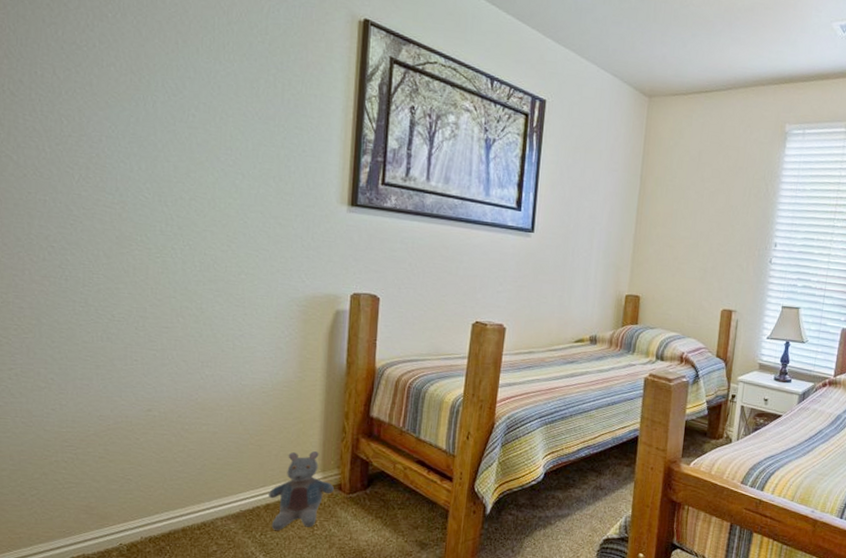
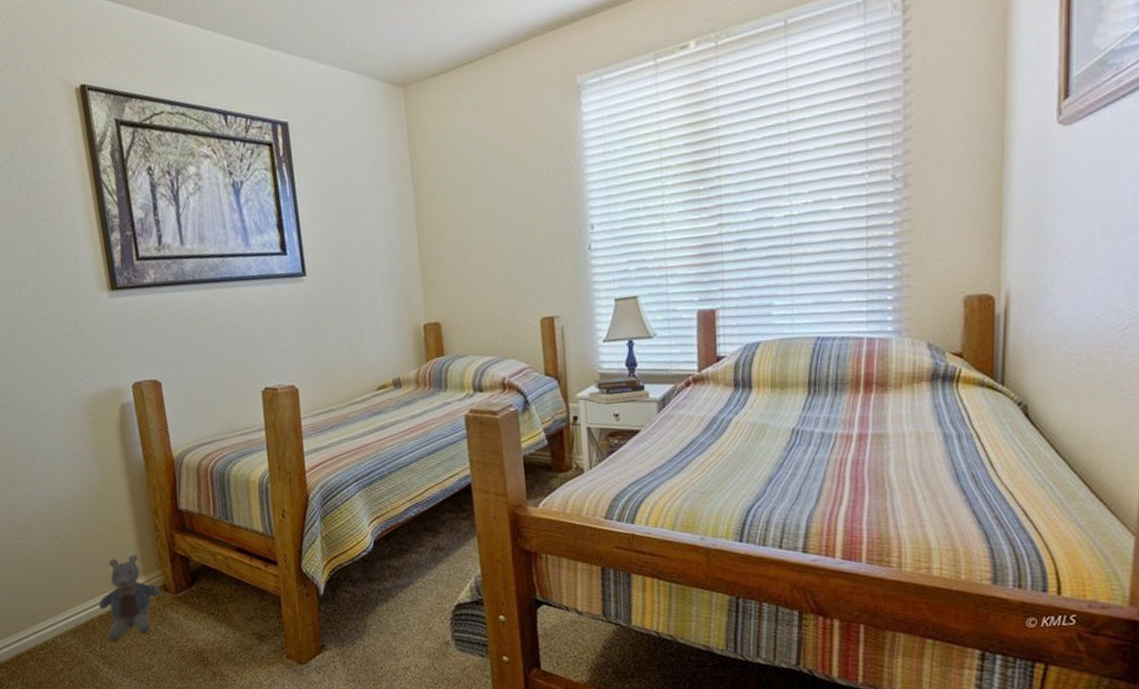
books: none [746,368,795,391] -> present [587,376,651,405]

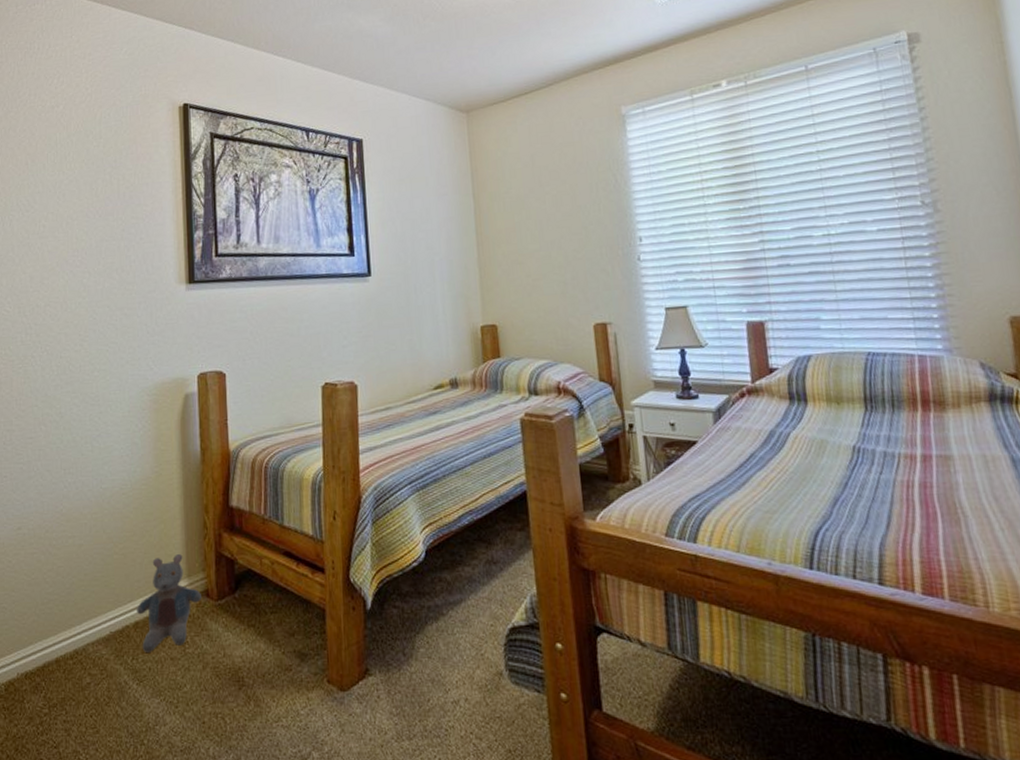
books: present [587,376,651,405] -> none [642,385,706,413]

